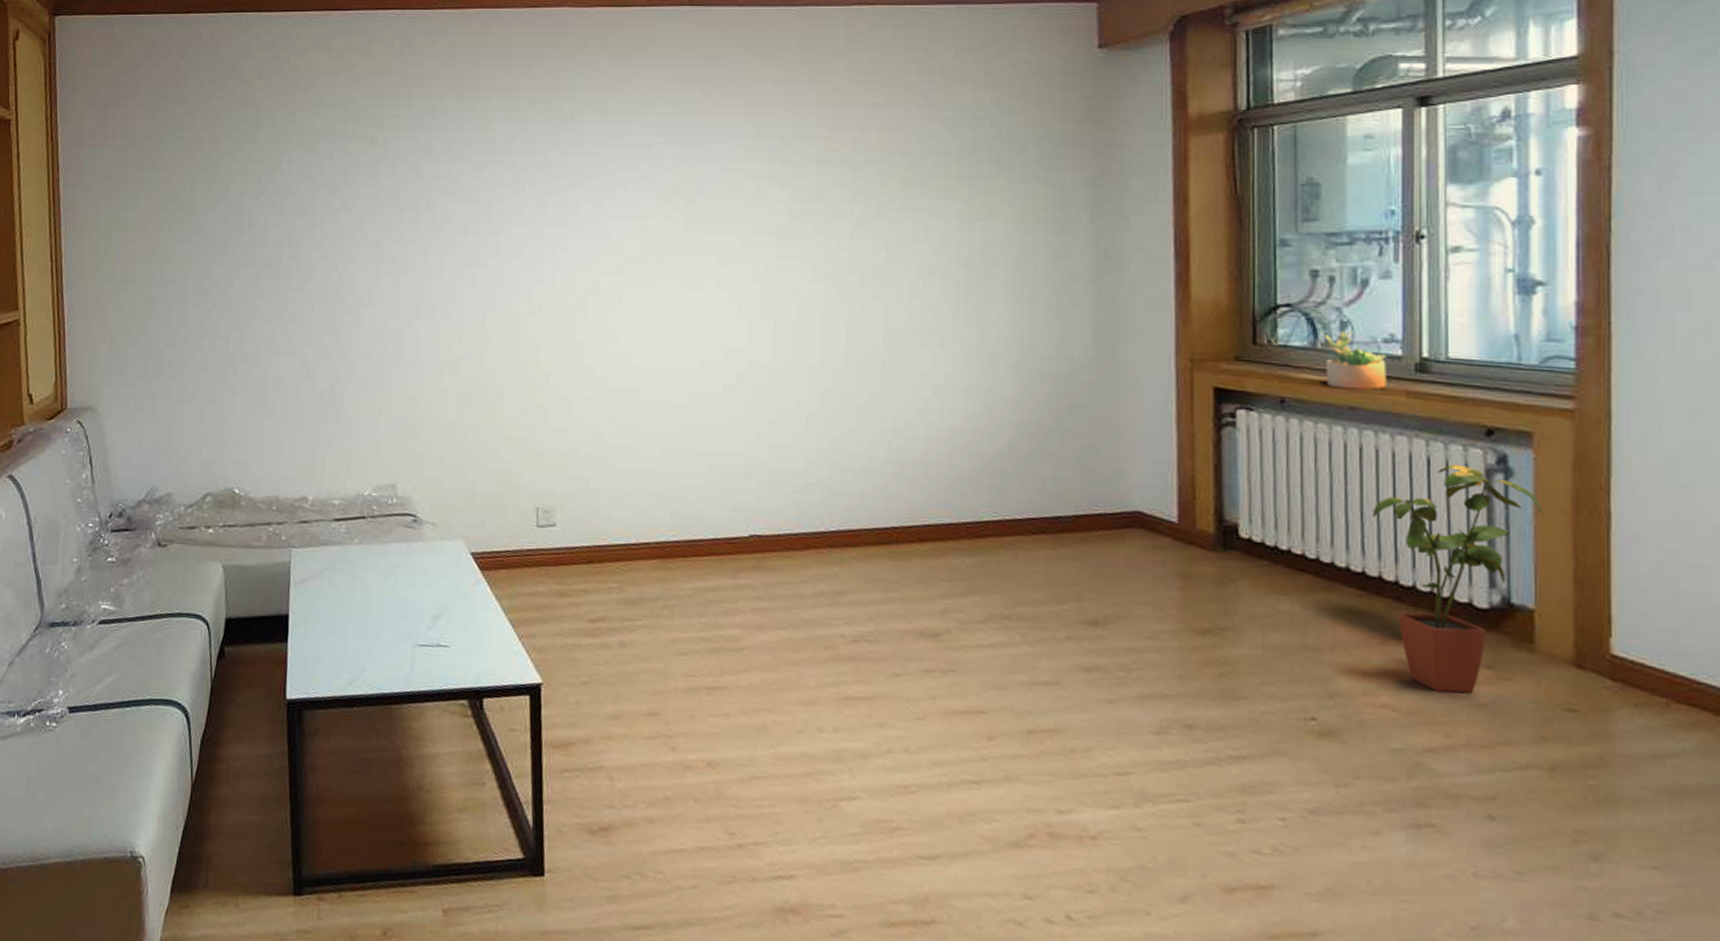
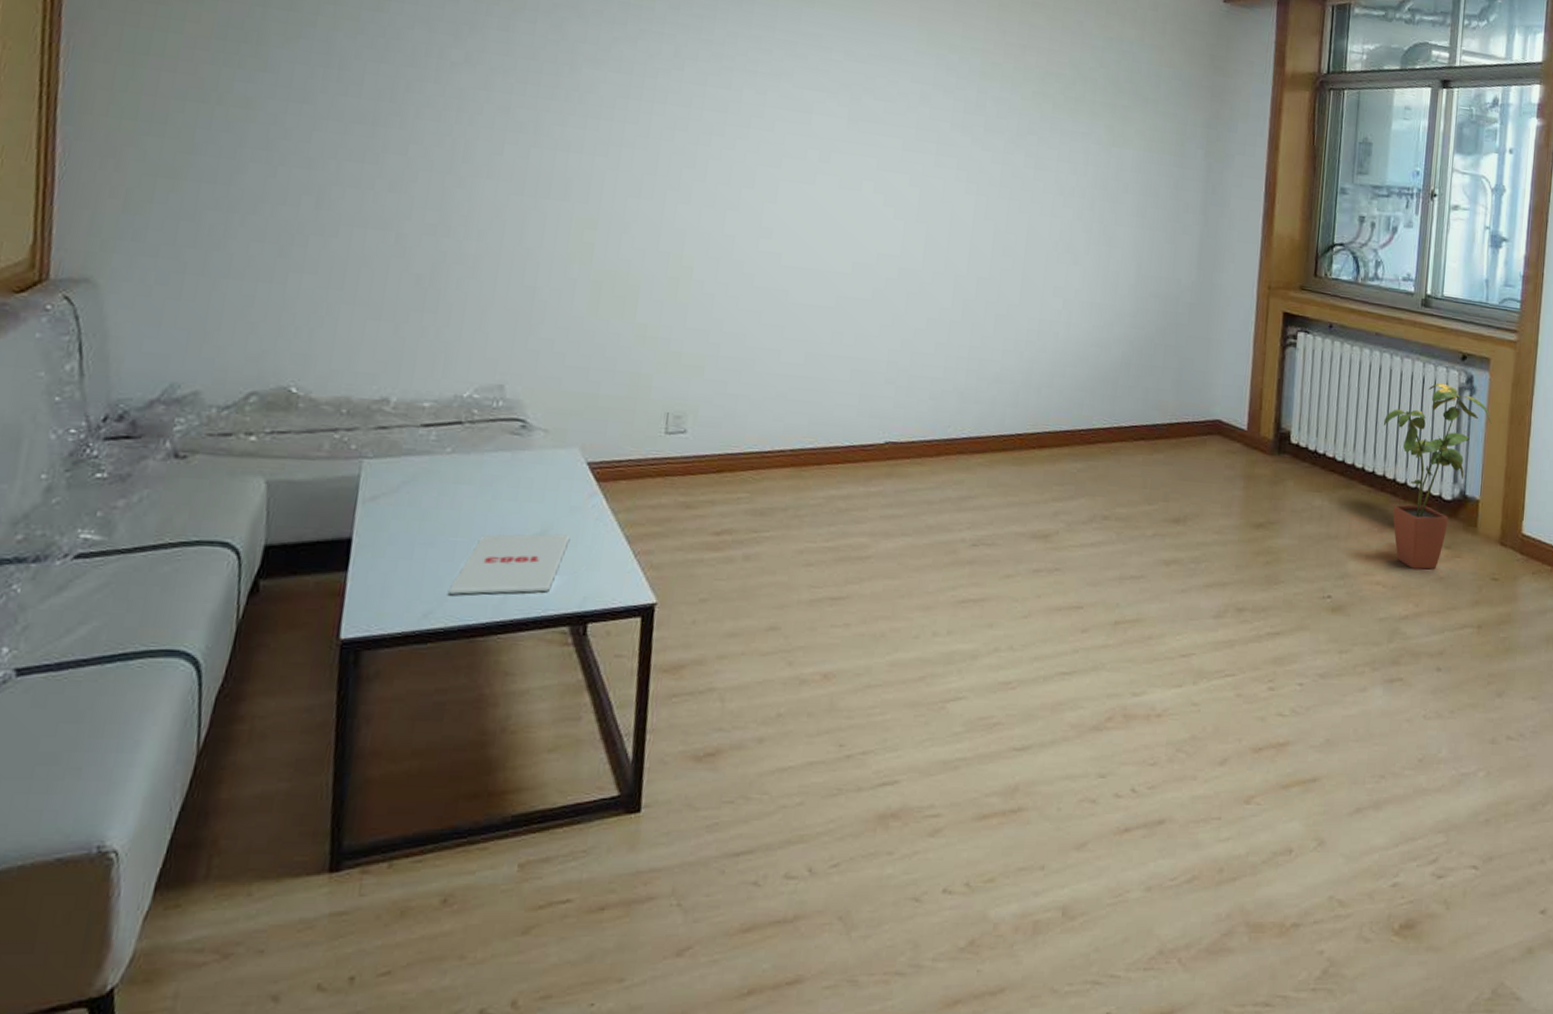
magazine: none [366,615,462,668] -> present [448,533,571,595]
succulent plant: present [1324,331,1387,390] -> none [1362,269,1404,320]

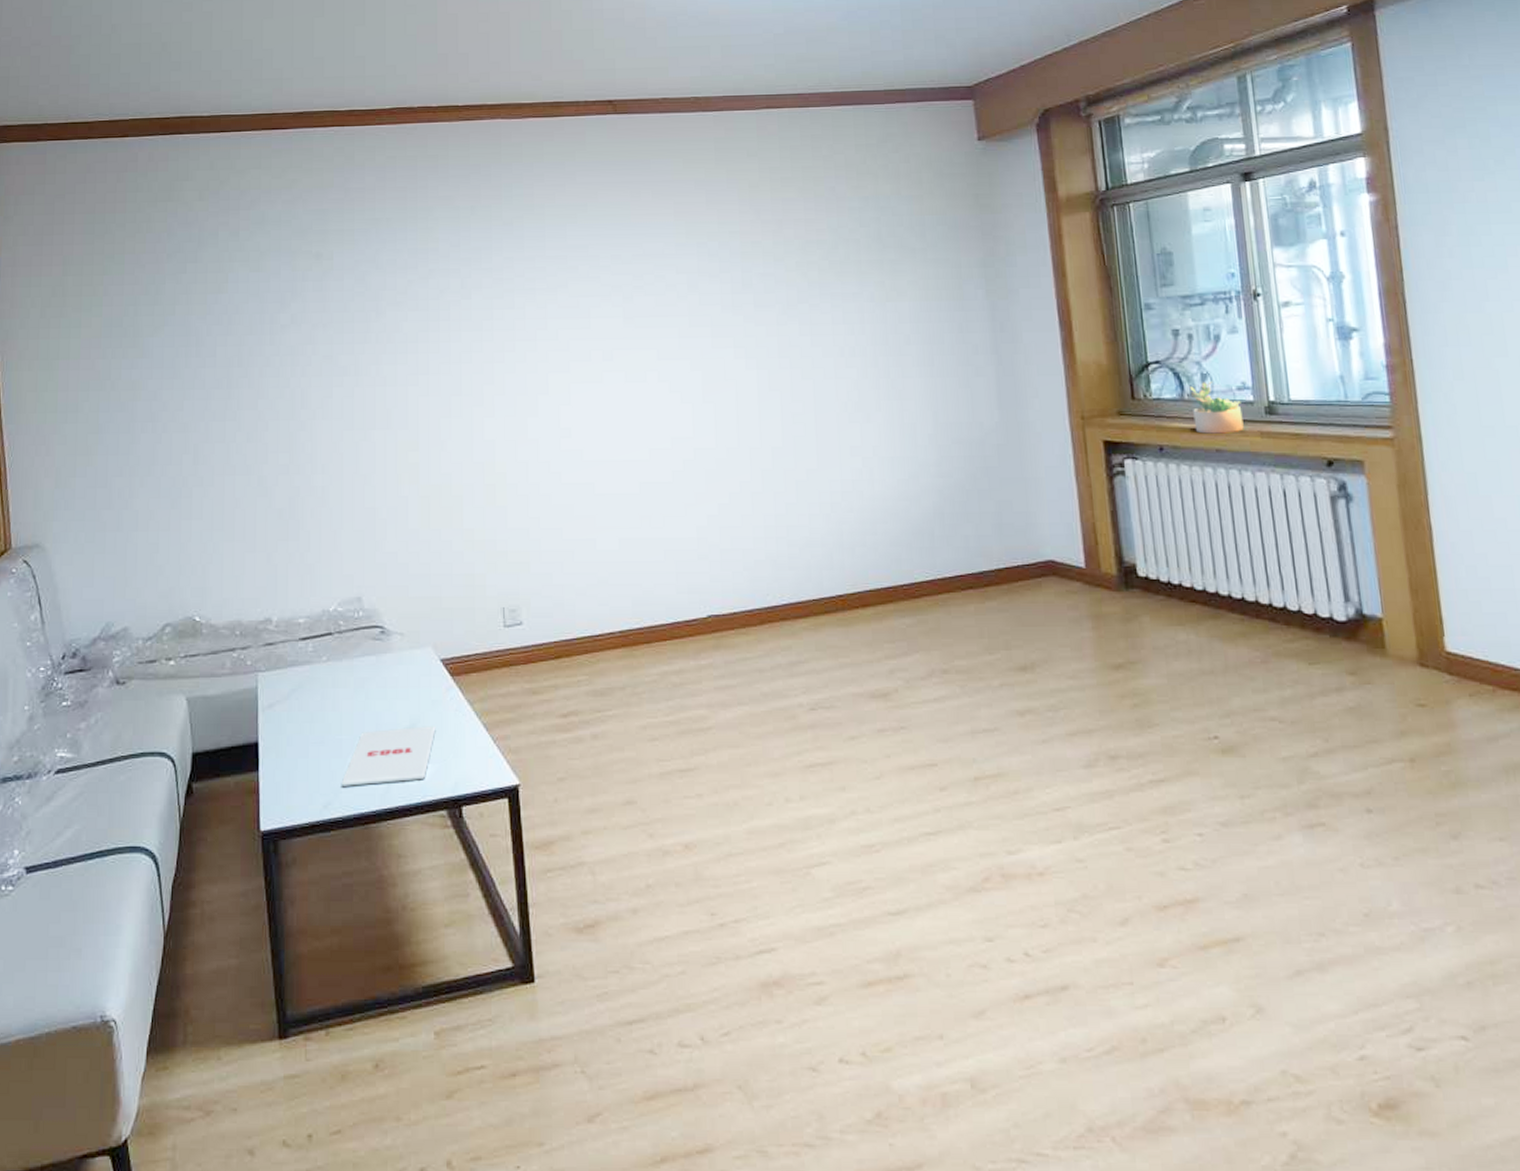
succulent plant: none [1362,269,1404,320] -> present [1189,382,1244,434]
house plant: present [1383,382,1492,570] -> none [1244,494,1380,702]

